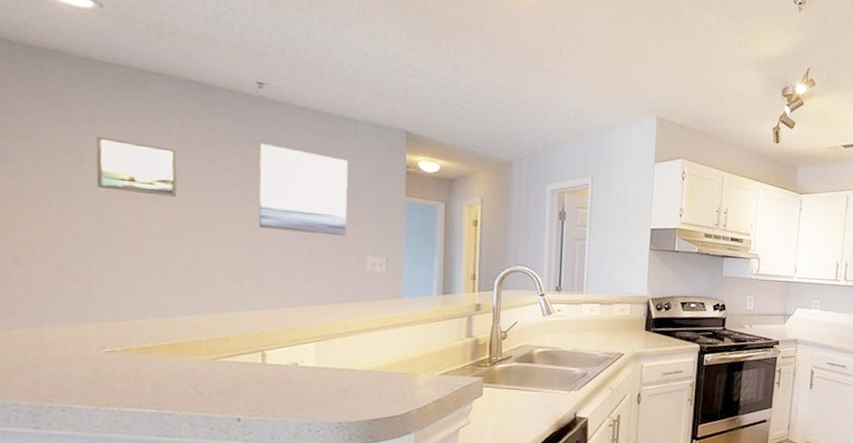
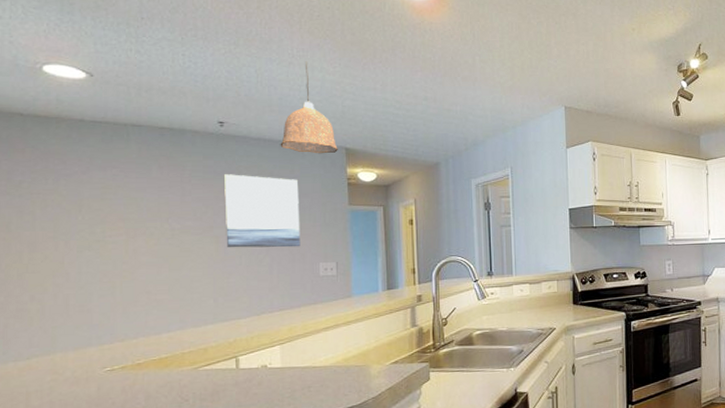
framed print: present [96,136,178,197] -> none [92,184,159,230]
pendant lamp: none [329,24,397,135] -> present [280,60,338,154]

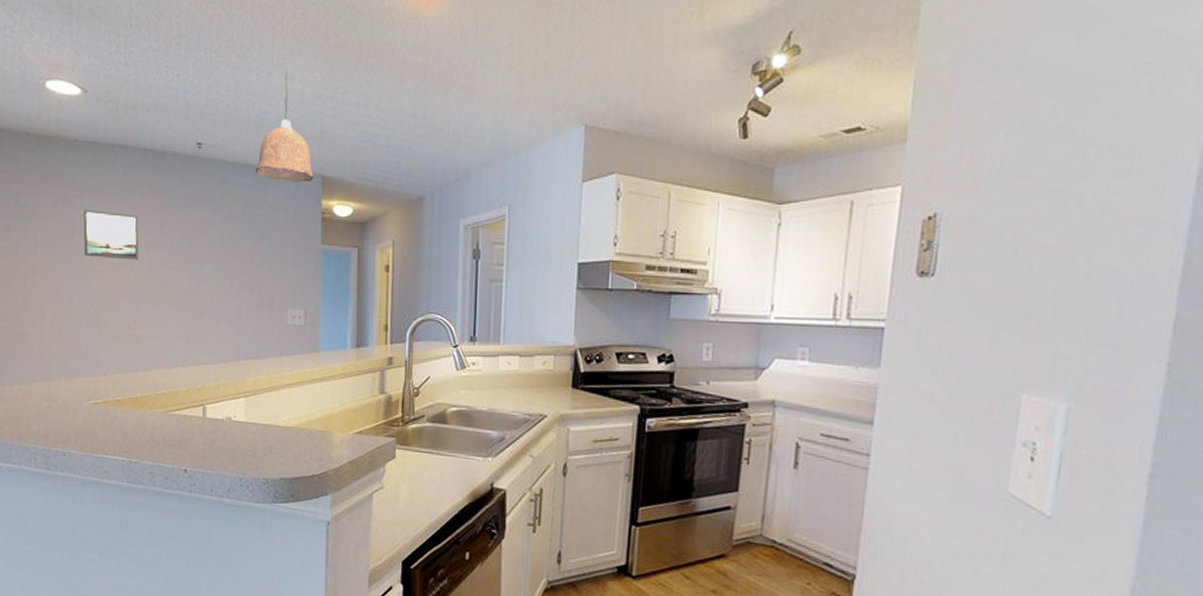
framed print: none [92,184,159,230] -> present [83,209,139,260]
wall art: present [224,174,301,248] -> none [199,203,272,290]

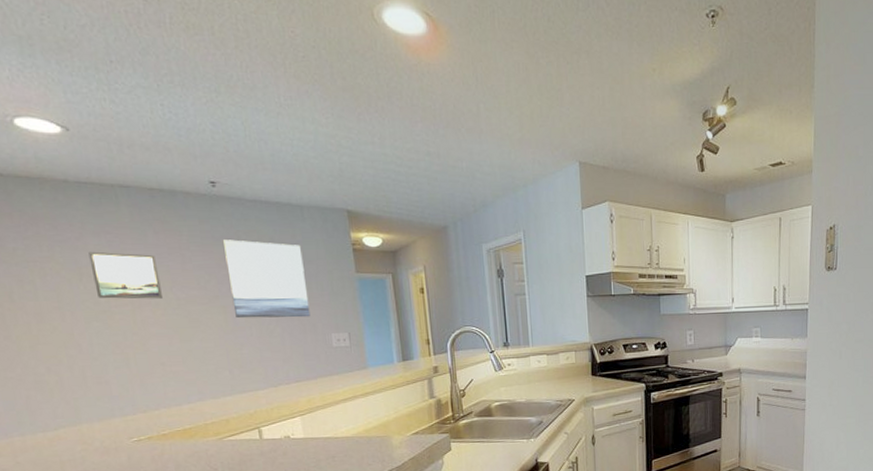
wall art: none [199,203,272,290] -> present [223,239,311,318]
pendant lamp: present [255,69,314,182] -> none [277,110,339,217]

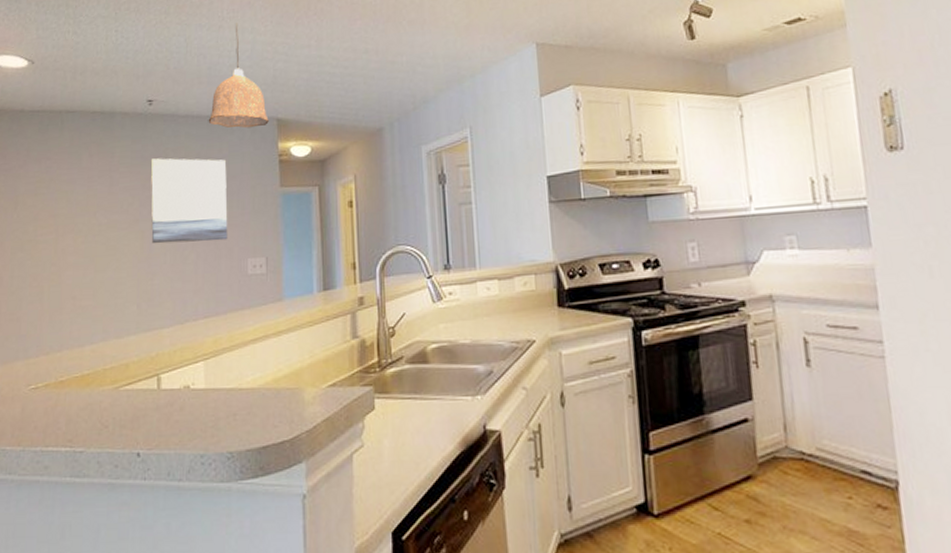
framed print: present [88,251,164,299] -> none [27,178,87,227]
pendant lamp: none [277,110,339,217] -> present [208,21,269,128]

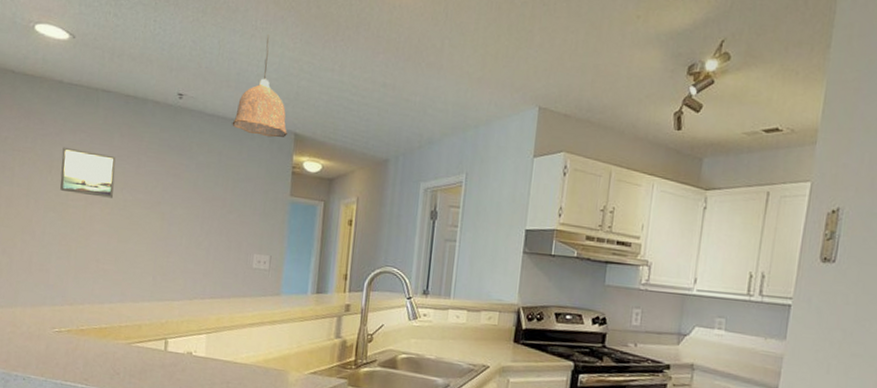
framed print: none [27,178,87,227] -> present [60,147,116,198]
wall art: present [151,158,228,244] -> none [171,149,244,235]

